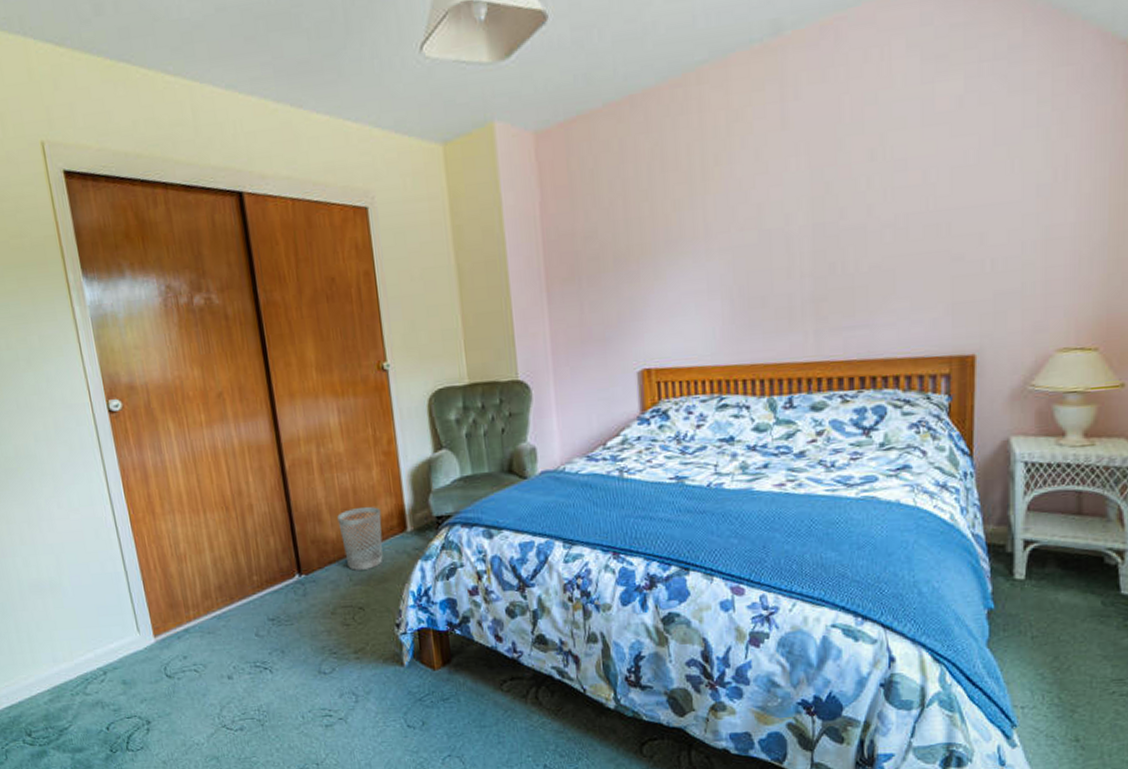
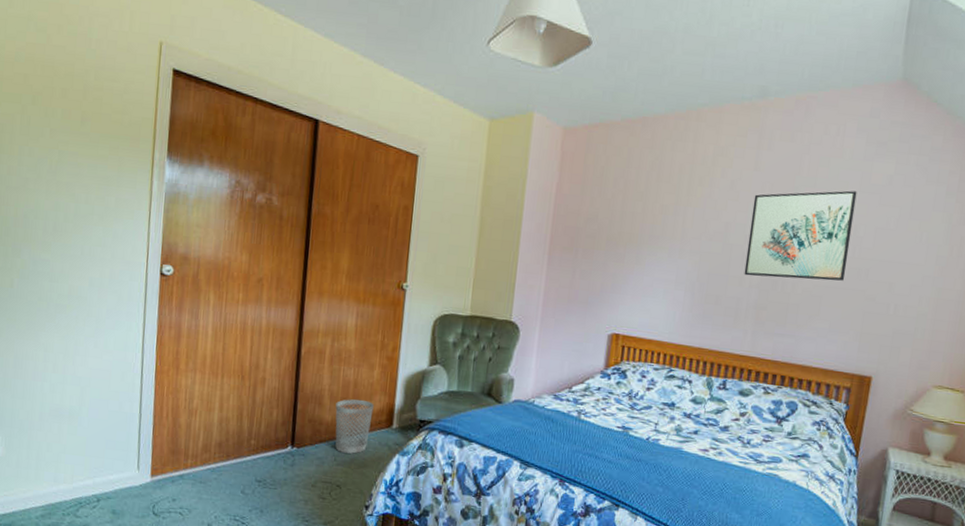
wall art: none [787,126,921,264] -> present [744,190,857,281]

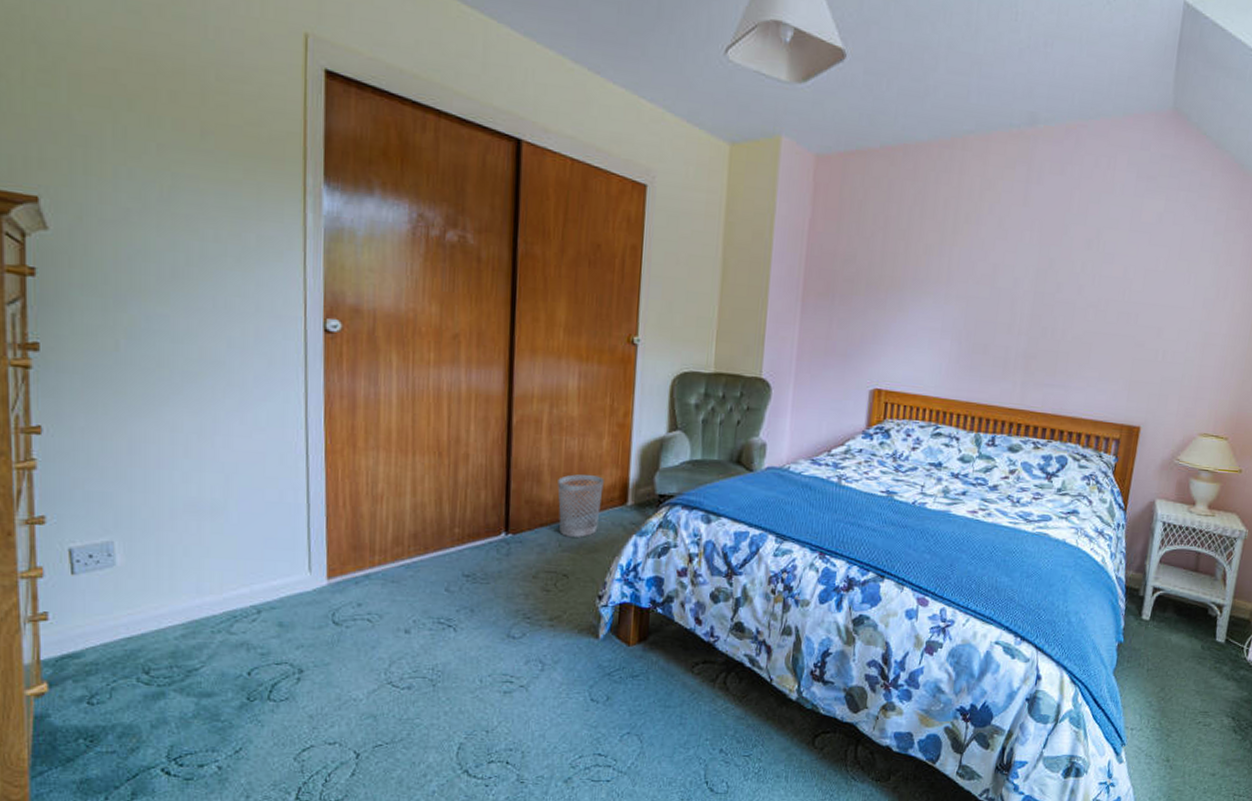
wall art: present [744,190,857,281] -> none [1013,229,1128,327]

